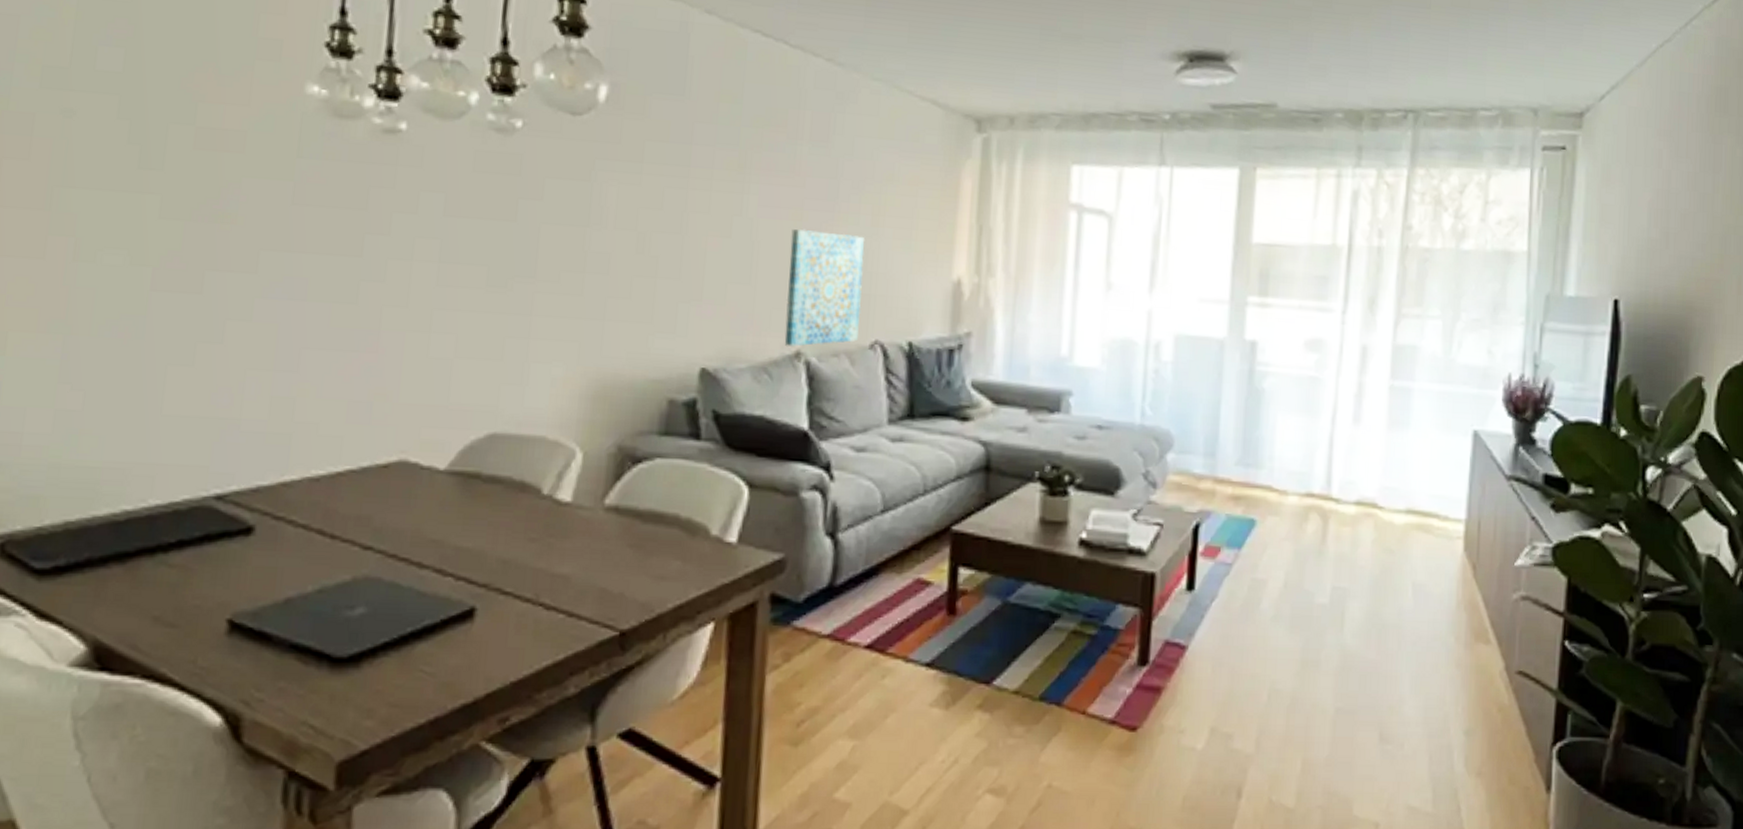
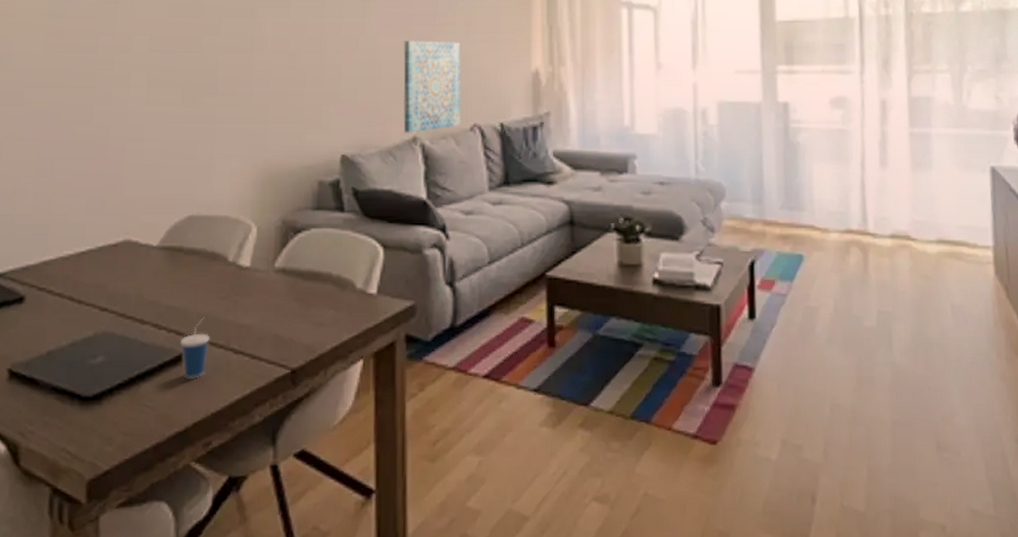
cup: none [471,563,514,641] -> present [180,317,211,380]

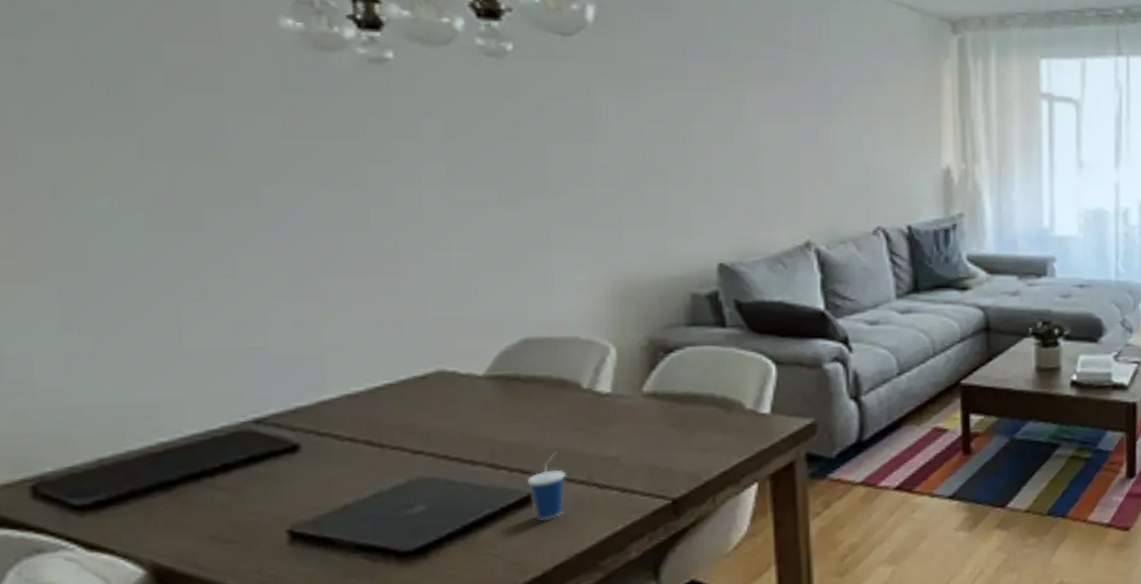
wall art: present [403,40,462,133] -> none [790,131,862,238]

